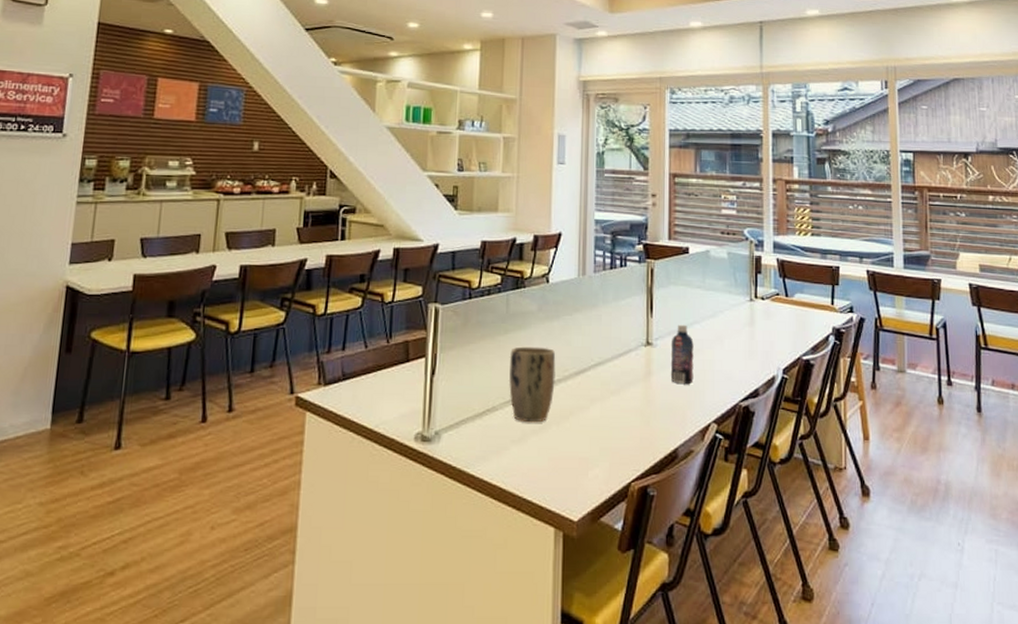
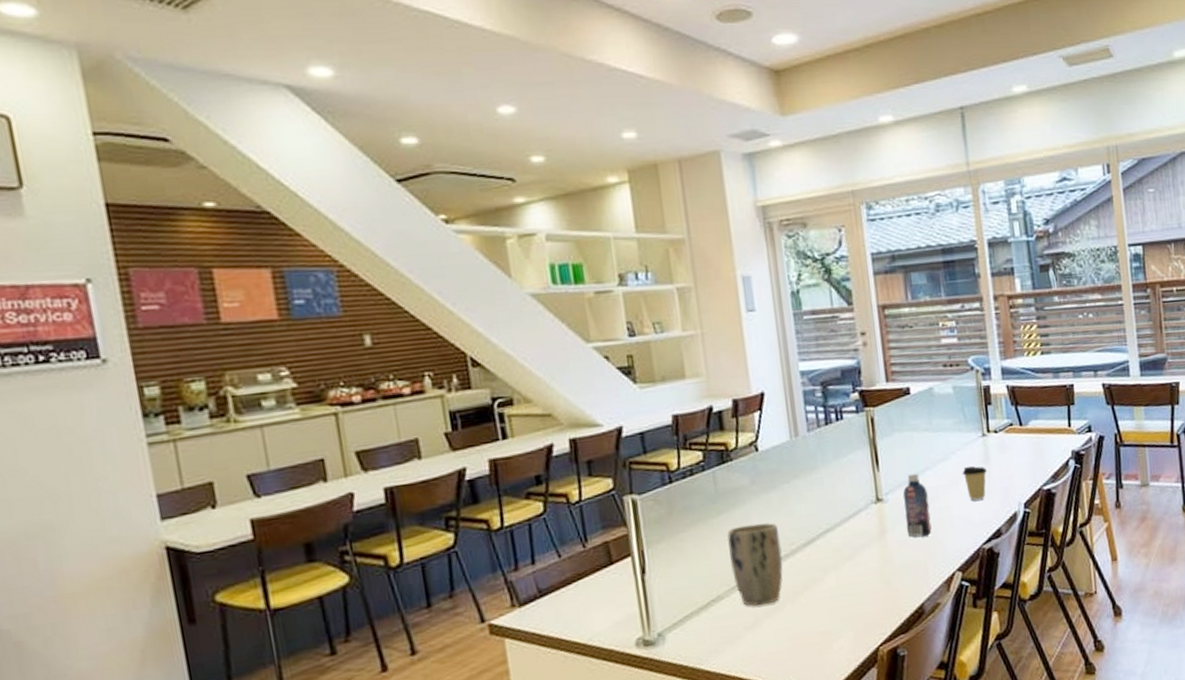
coffee cup: none [728,326,751,359] -> present [962,466,987,501]

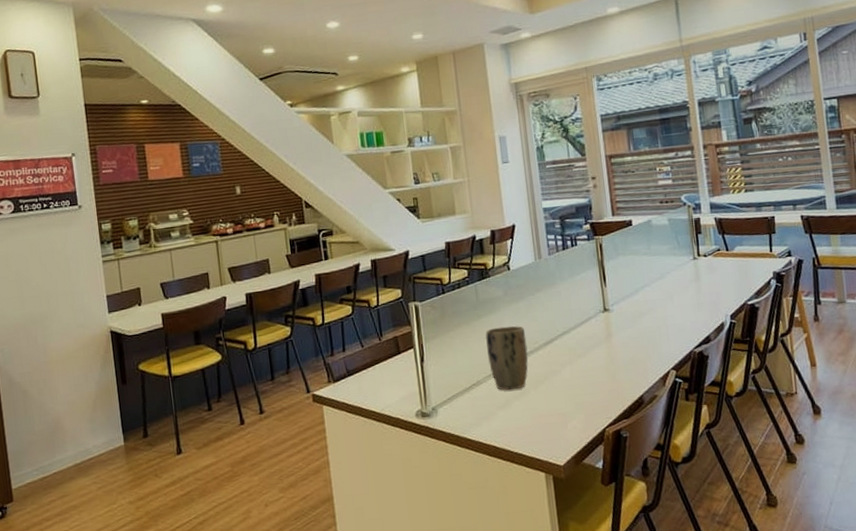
bottle: present [902,473,932,537] -> none [625,289,650,341]
coffee cup: present [962,466,987,501] -> none [676,283,697,312]

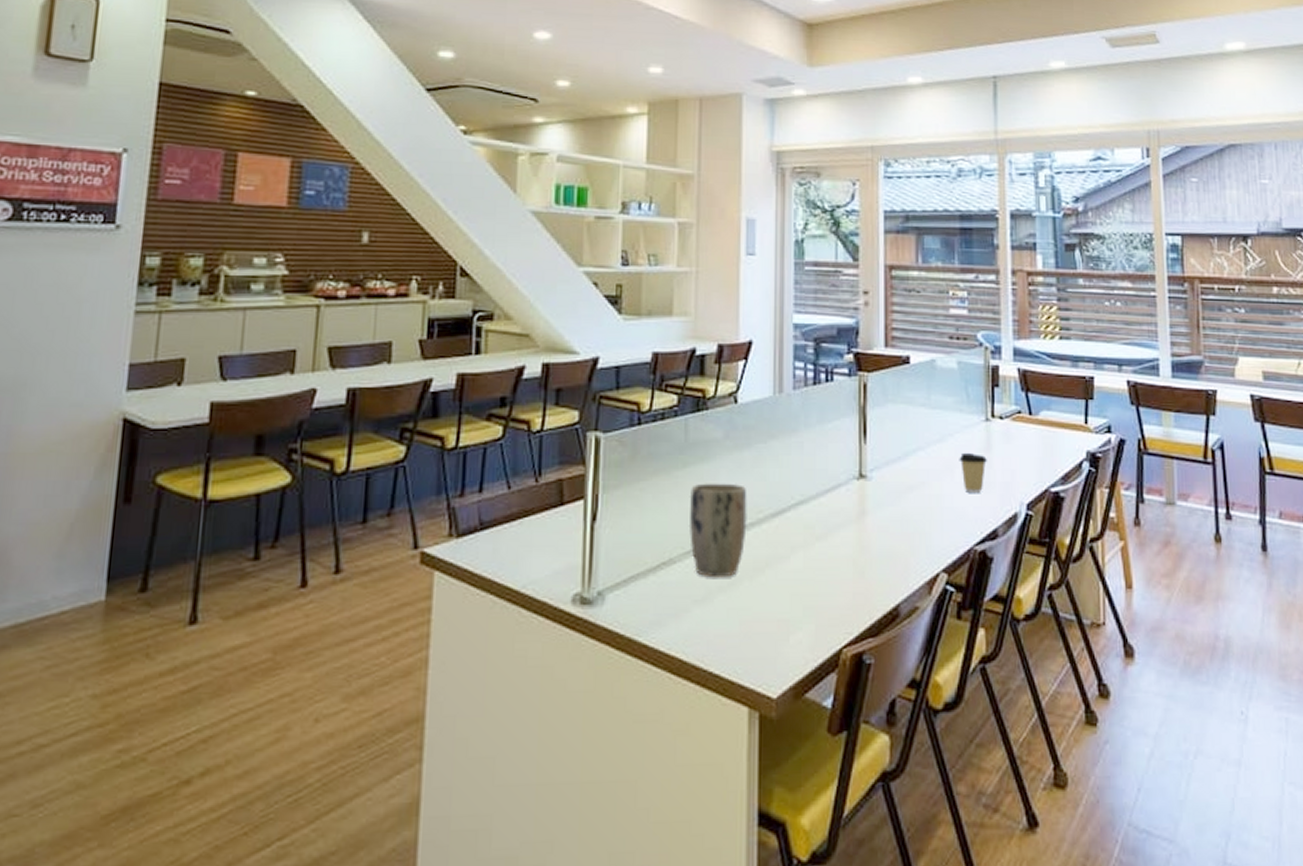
coffee cup: none [676,283,697,312] -> present [959,452,987,492]

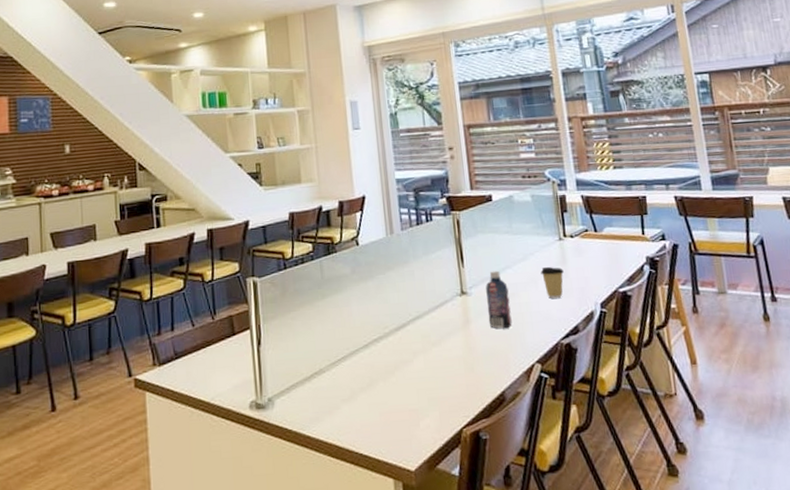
plant pot: present [688,483,747,578] -> none [329,307,377,381]
bottle: none [889,452,918,526] -> present [485,270,512,329]

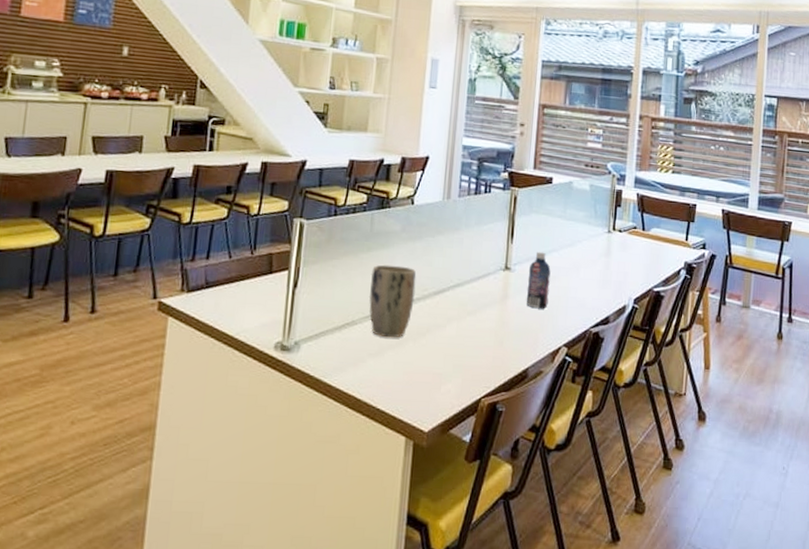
plant pot: none [329,307,377,381] -> present [368,264,416,338]
coffee cup: present [540,266,564,299] -> none [584,255,606,288]

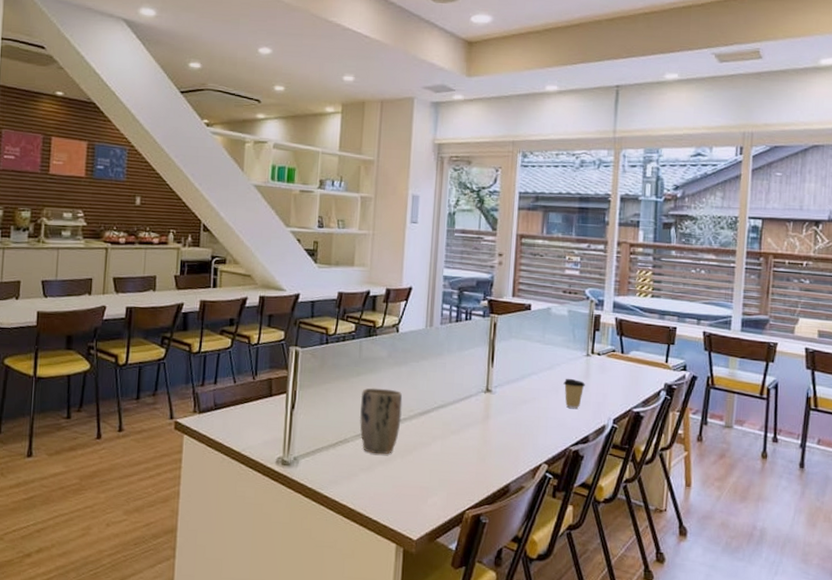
bottle: present [526,251,551,309] -> none [507,374,531,429]
coffee cup: none [584,255,606,288] -> present [563,378,585,408]

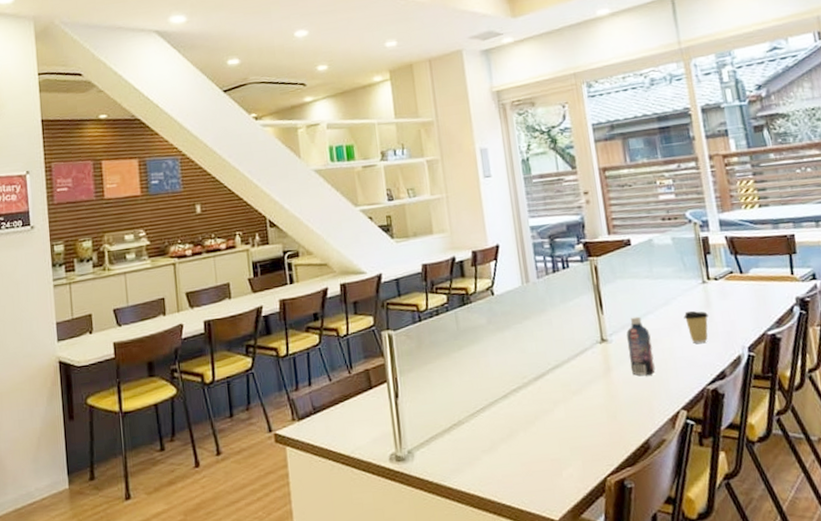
plant pot: present [359,388,403,455] -> none [467,358,516,432]
bottle: none [507,374,531,429] -> present [626,316,655,376]

